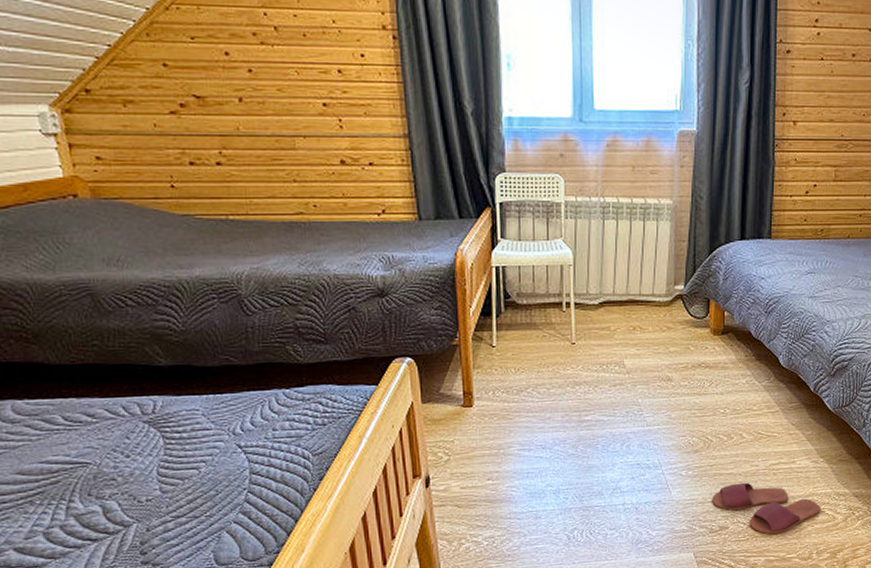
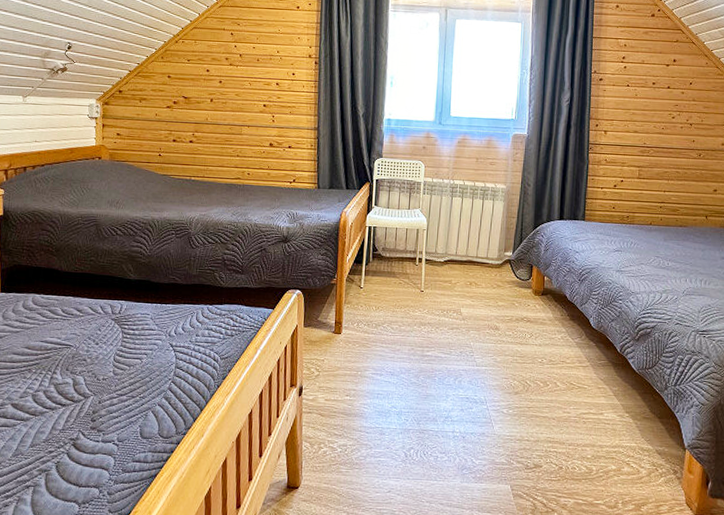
slippers: present [712,482,821,535] -> none [528,426,627,479]

